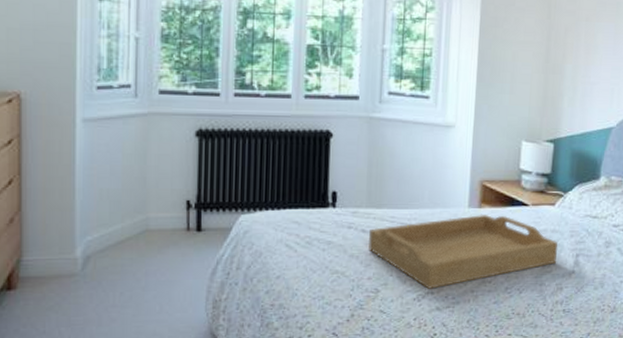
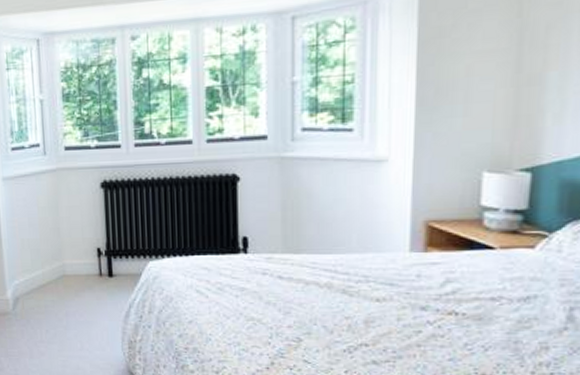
serving tray: present [367,214,559,290] -> none [286,259,542,342]

